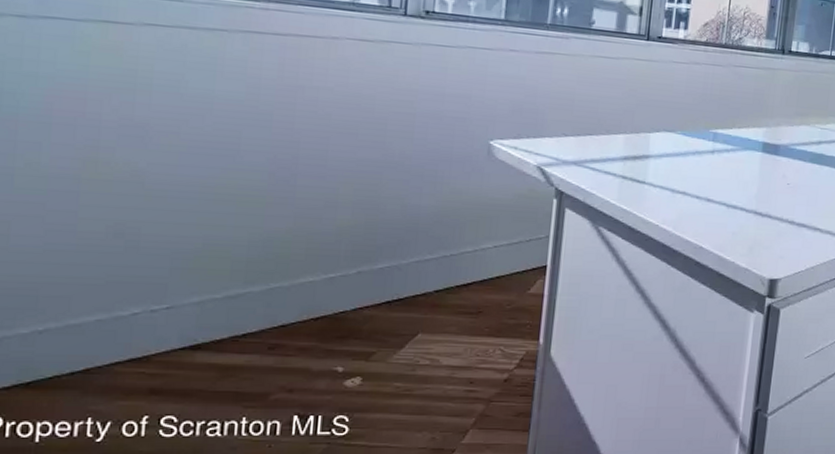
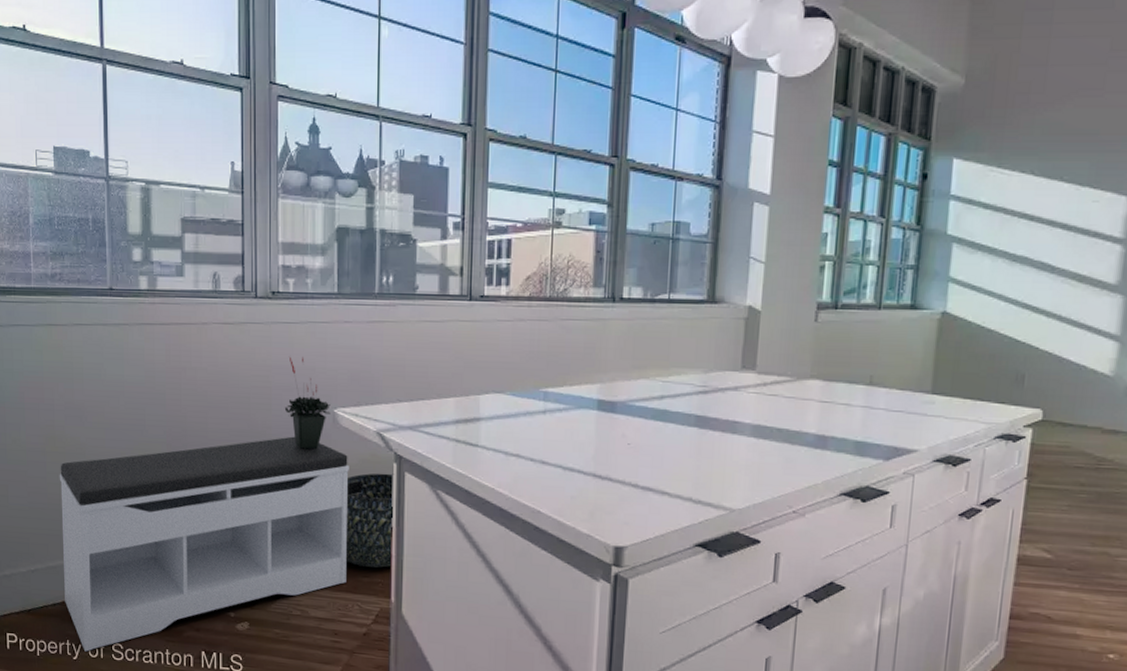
bench: none [90,168,503,430] -> present [59,436,349,652]
potted plant: none [429,82,486,183] -> present [284,356,331,449]
basket: none [489,209,554,308] -> present [345,473,395,568]

